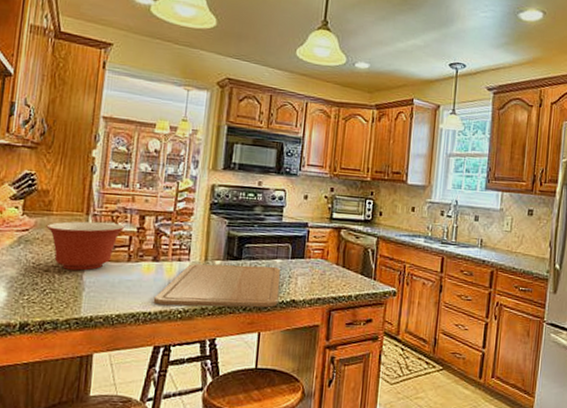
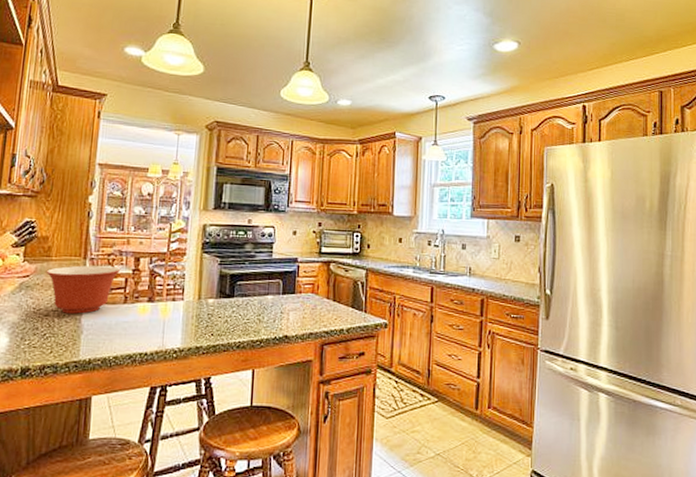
chopping board: present [153,263,281,308] -> none [149,302,273,346]

